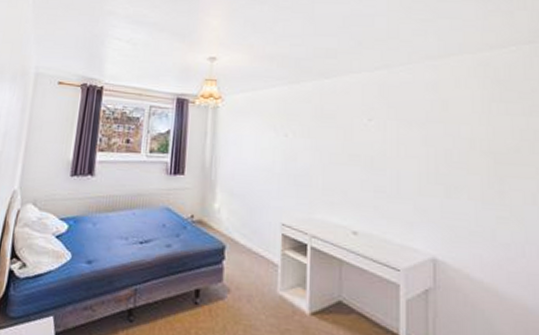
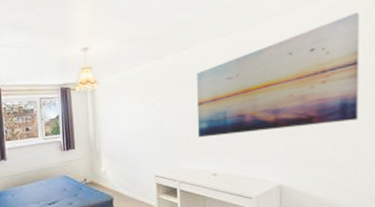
wall art: none [336,69,523,190] -> present [196,12,359,138]

